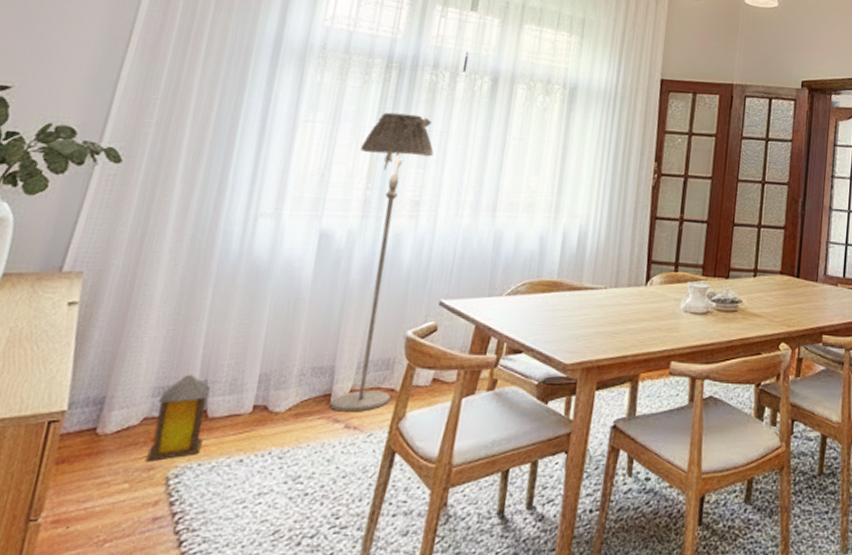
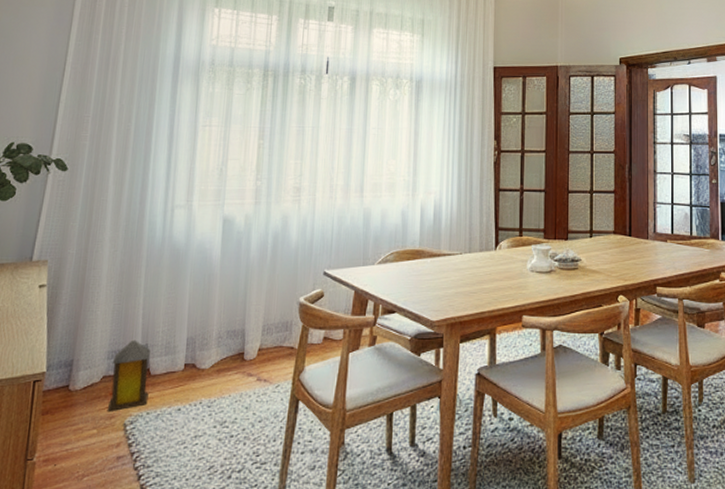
floor lamp: present [329,112,434,412] -> none [243,114,308,367]

